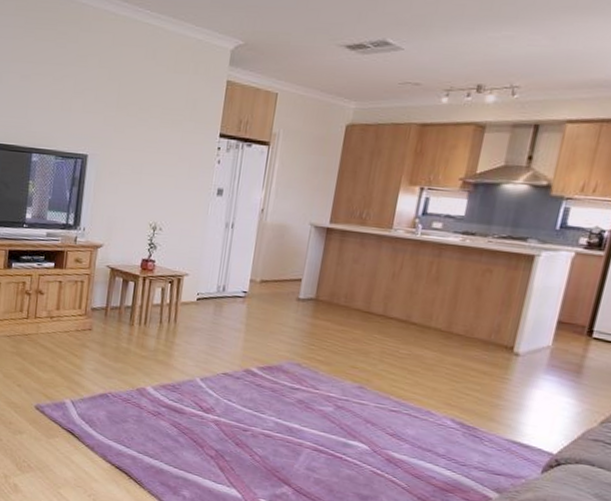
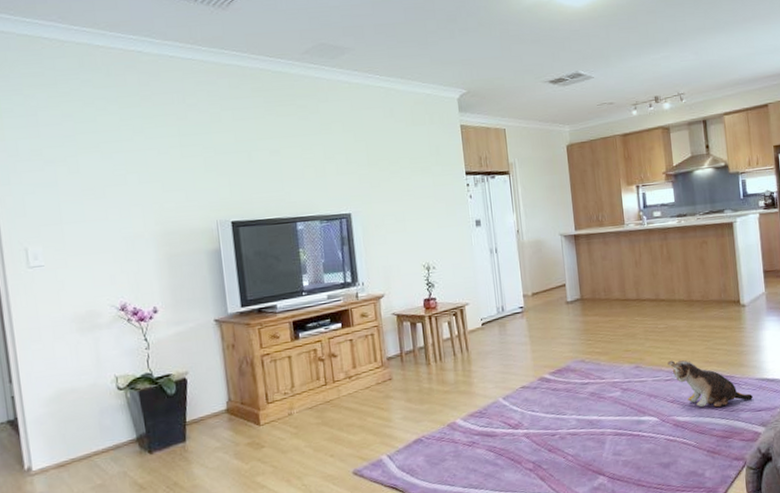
plush toy: none [398,391,495,461] -> present [667,360,753,408]

